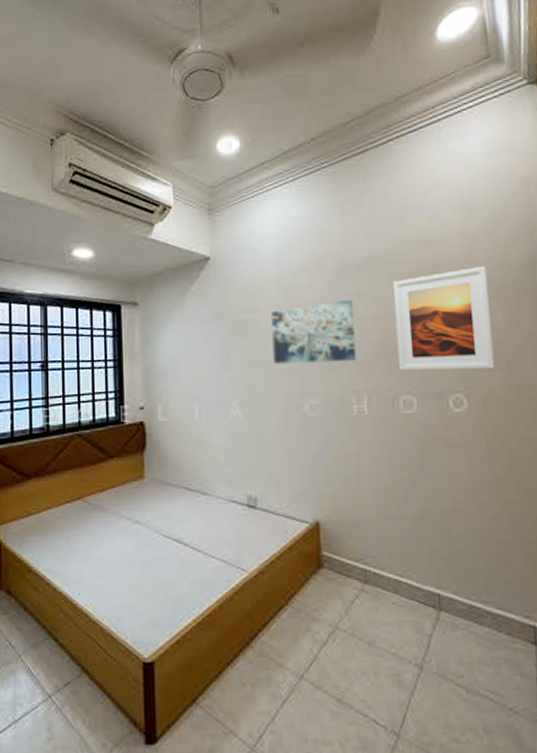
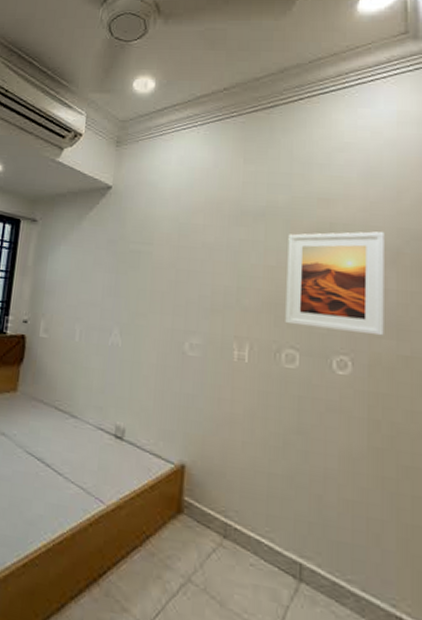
wall art: present [271,300,357,364] -> none [160,245,247,307]

